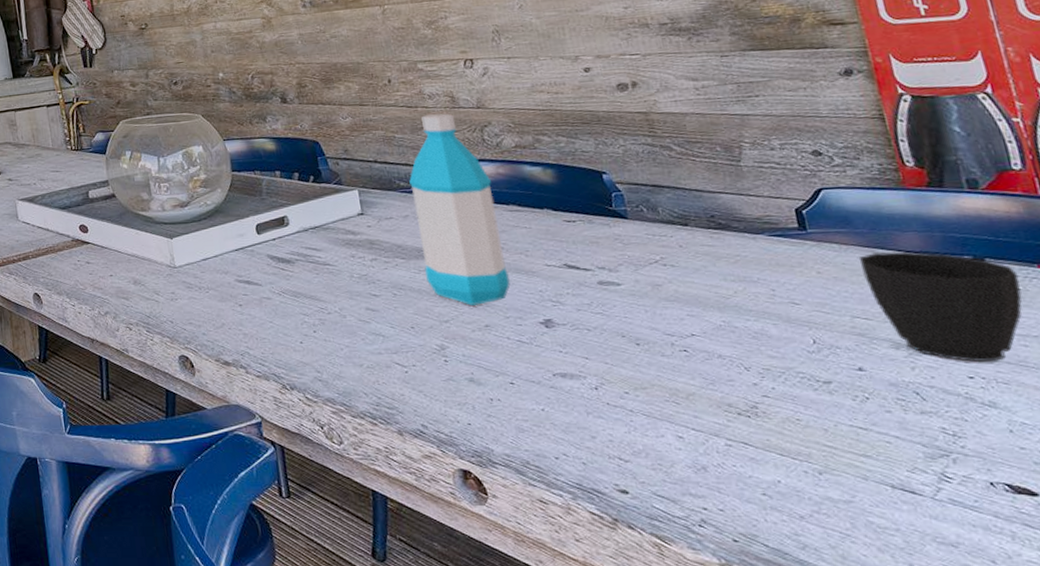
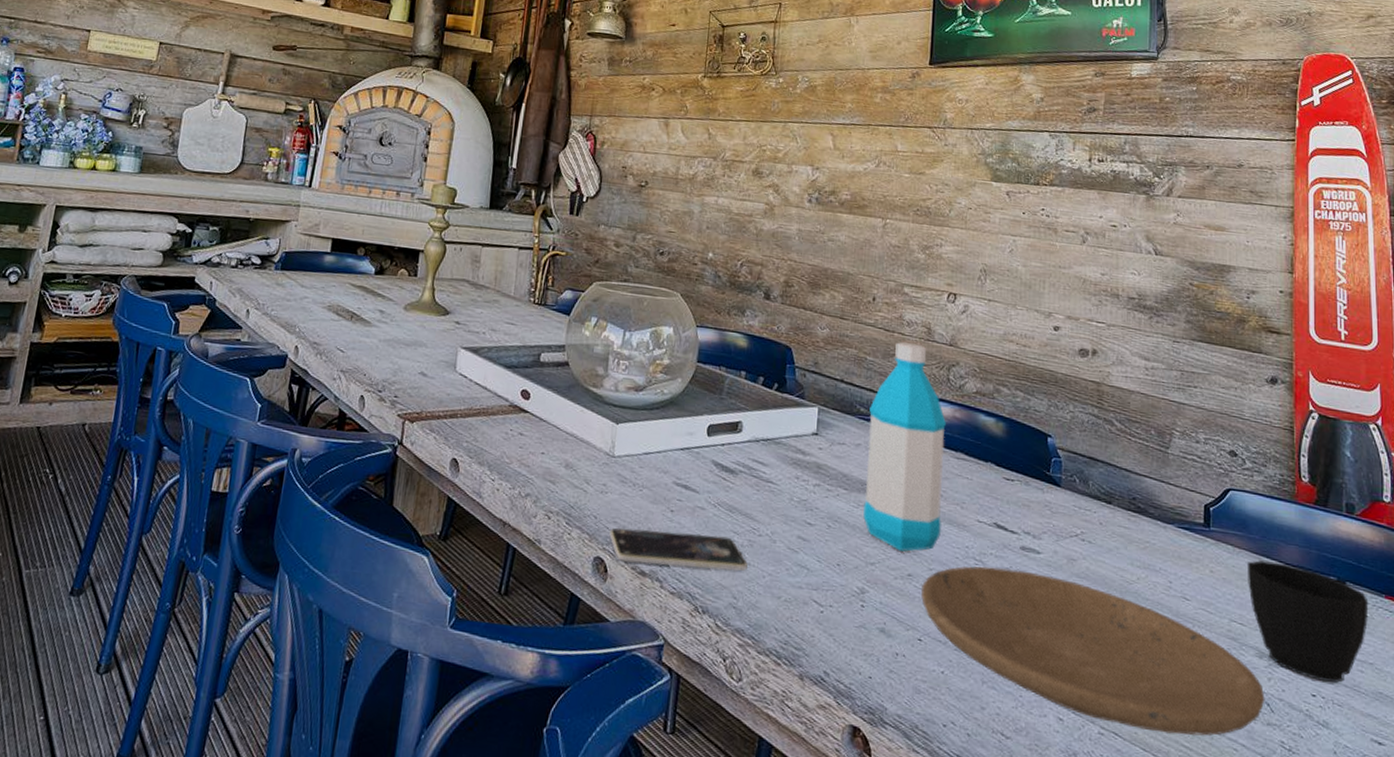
smartphone: none [187,319,324,356] -> present [609,528,748,571]
plate: none [502,304,913,436] -> present [921,566,1265,736]

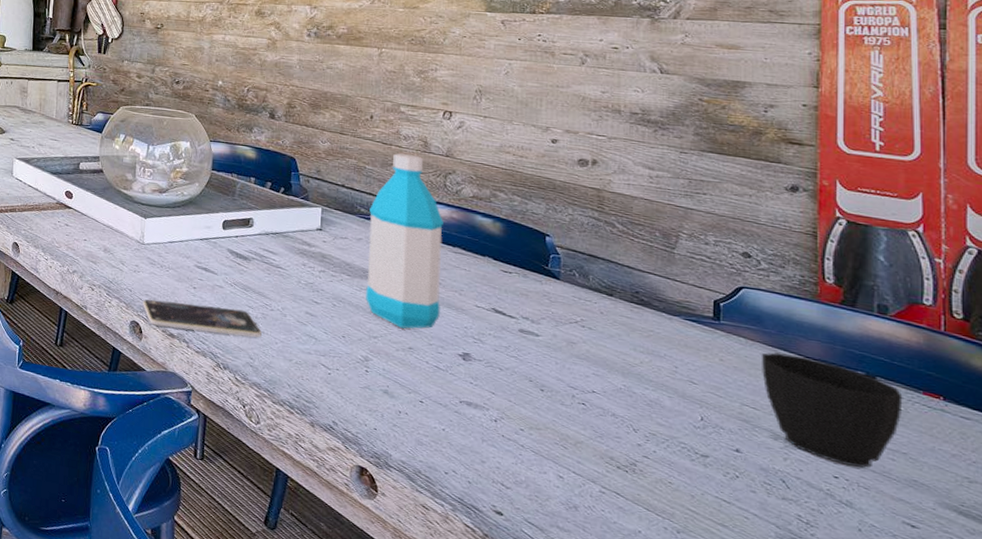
plate: present [921,566,1265,736] -> none [422,343,780,504]

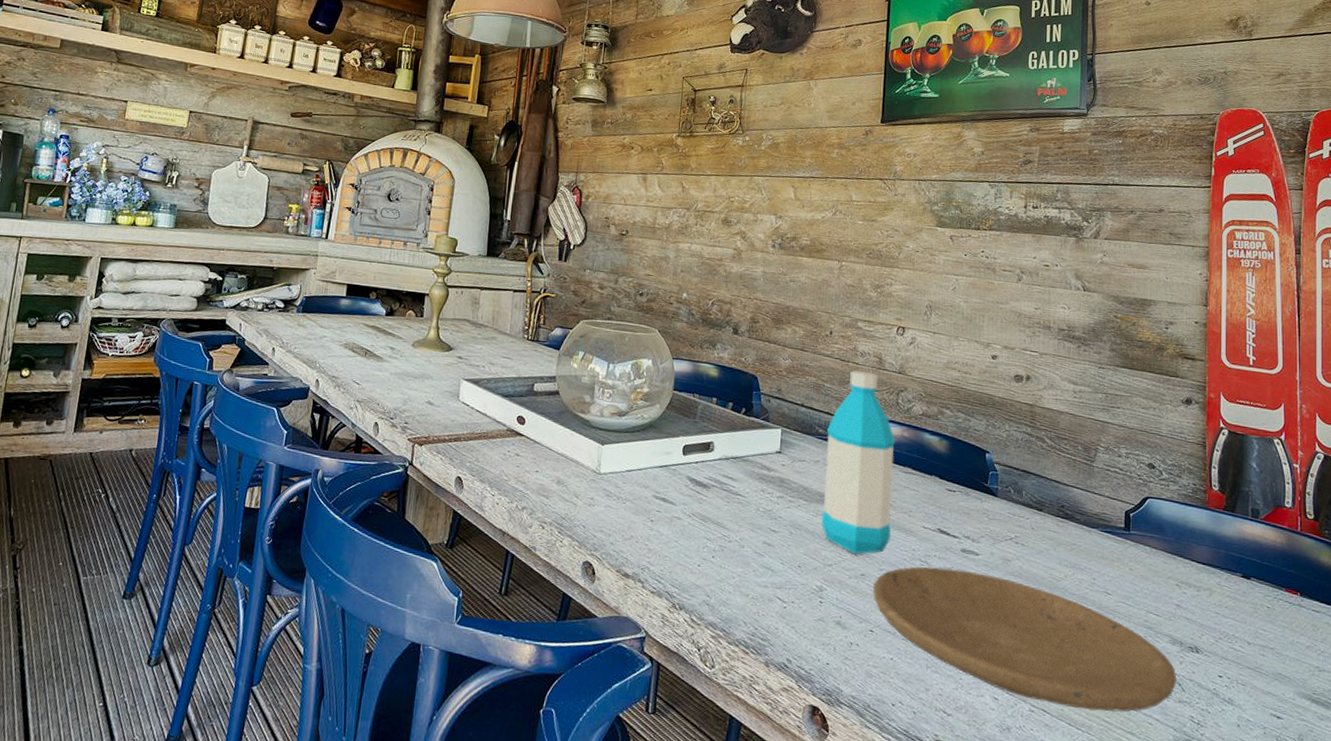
smartphone: present [142,299,262,338] -> none [596,536,719,573]
plate: none [422,343,780,504] -> present [873,566,1177,712]
cup: present [761,352,903,468] -> none [1162,558,1271,665]

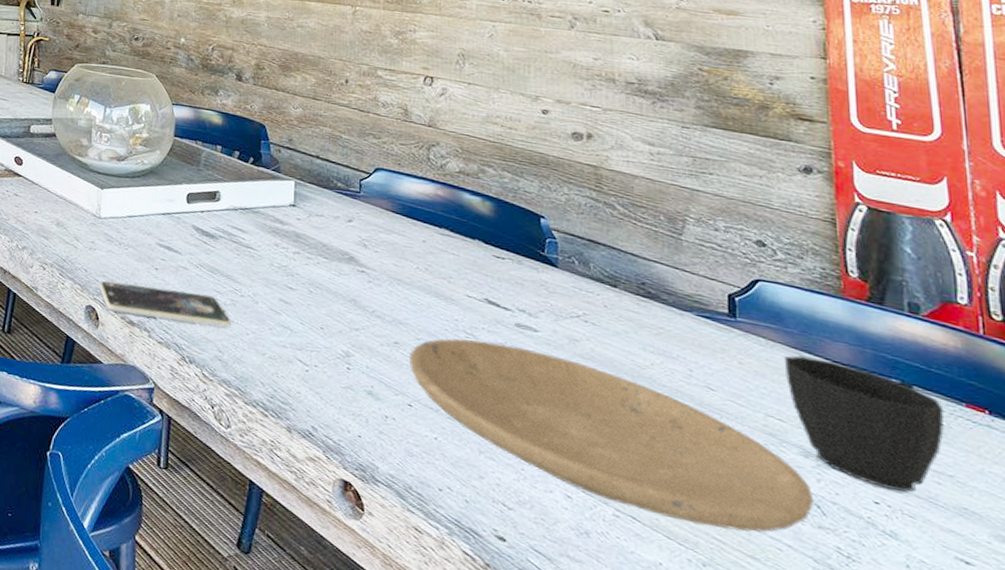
smartphone: none [596,536,719,573] -> present [99,281,231,328]
water bottle: present [821,370,895,554] -> none [345,122,428,321]
cup: none [1162,558,1271,665] -> present [783,355,945,493]

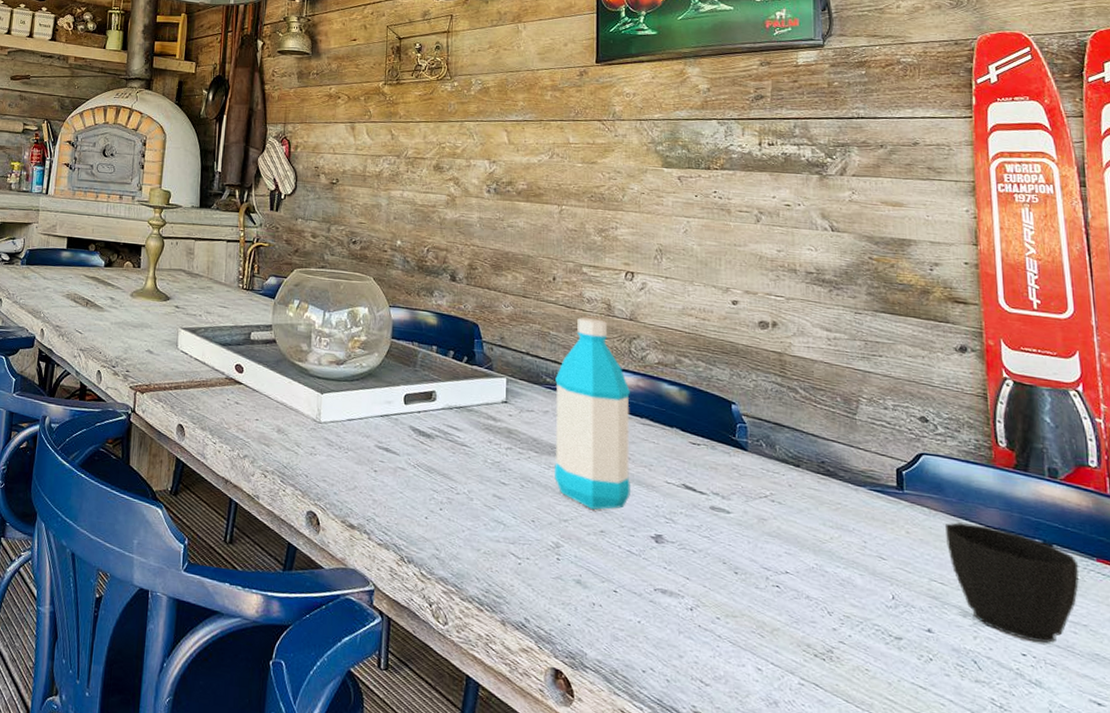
smartphone: present [99,281,231,328] -> none [320,486,447,526]
water bottle: none [345,122,428,321] -> present [555,317,630,510]
plate: present [410,338,815,533] -> none [615,524,972,691]

